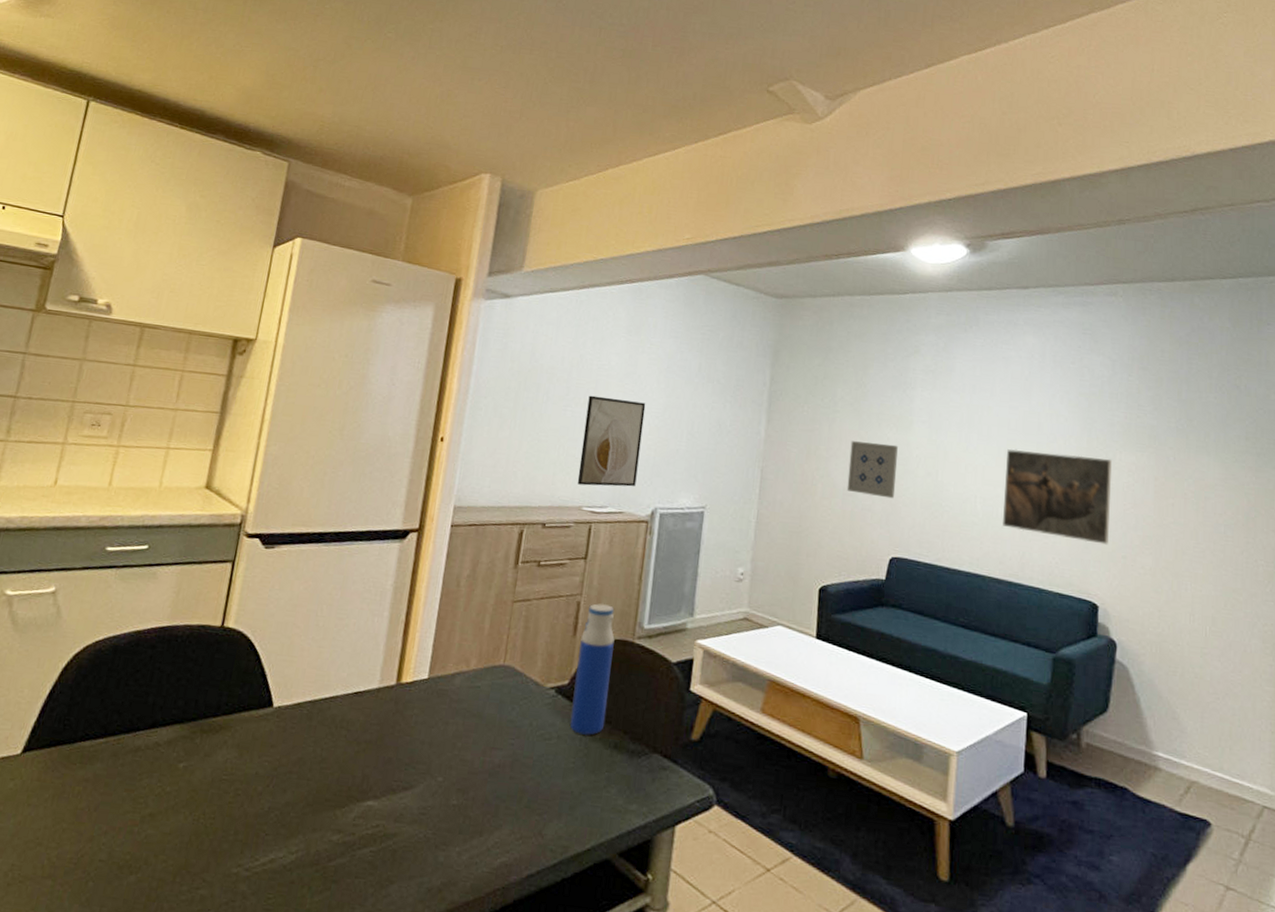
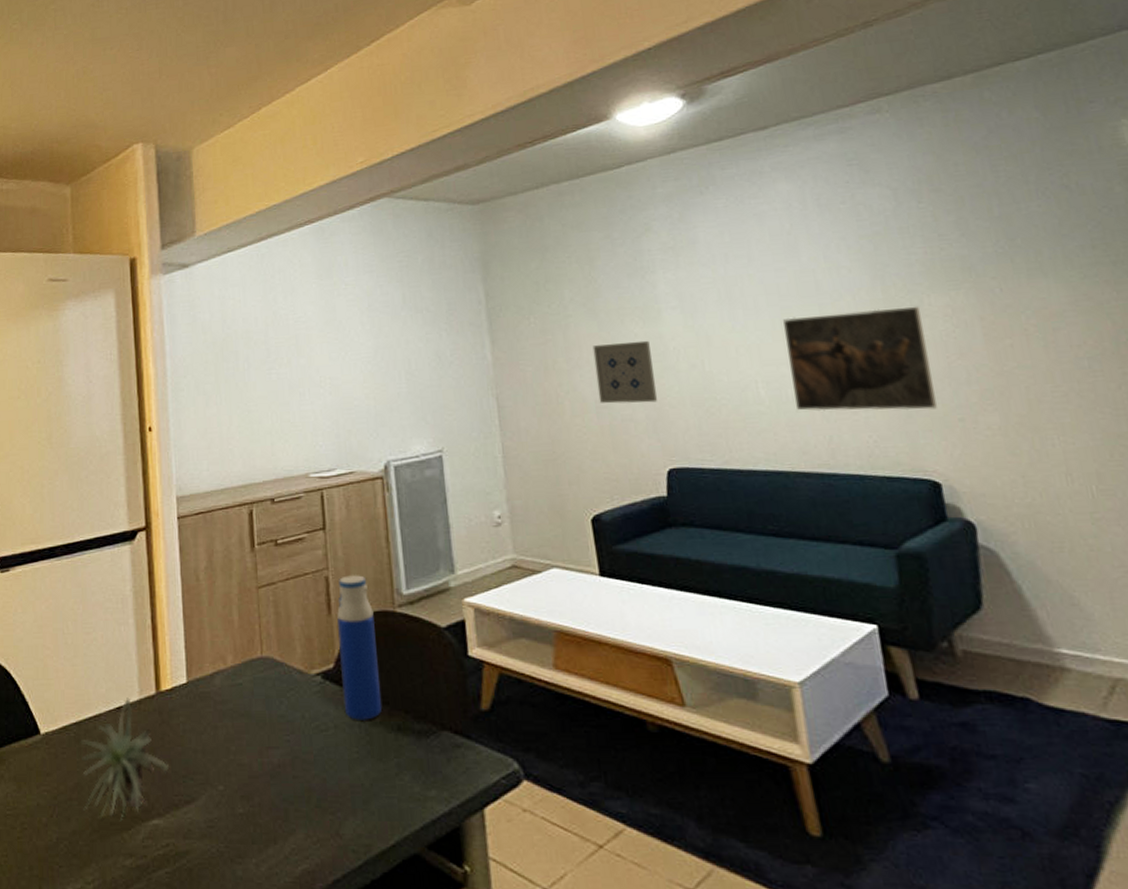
succulent plant: none [301,684,394,799] -> present [80,697,169,822]
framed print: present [577,395,646,487] -> none [291,349,361,451]

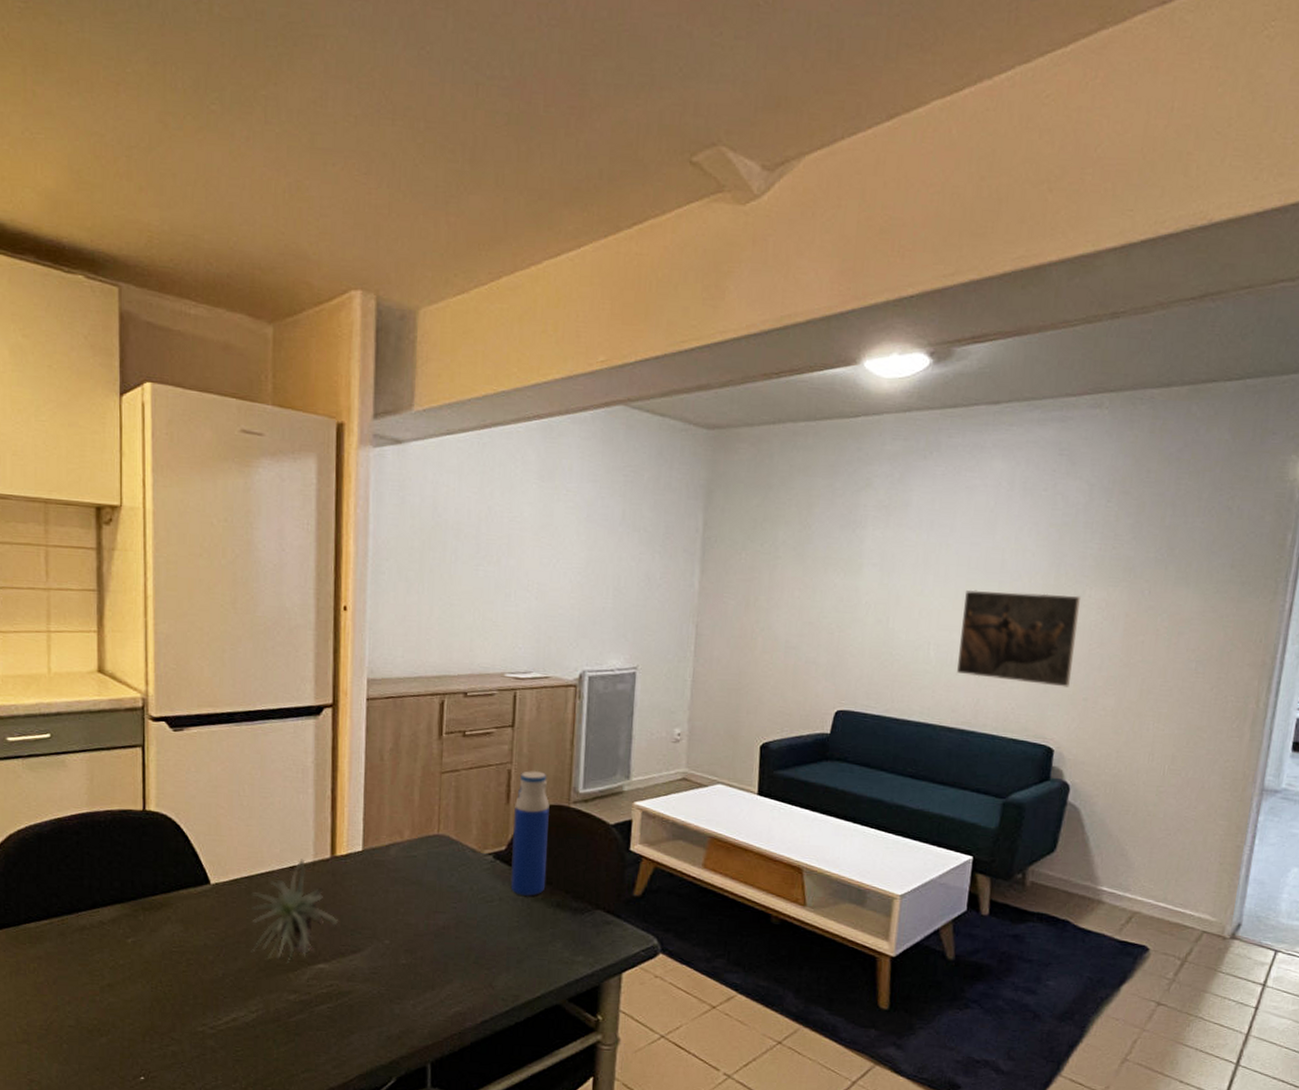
wall art: present [592,340,658,404] -> none [789,589,846,650]

